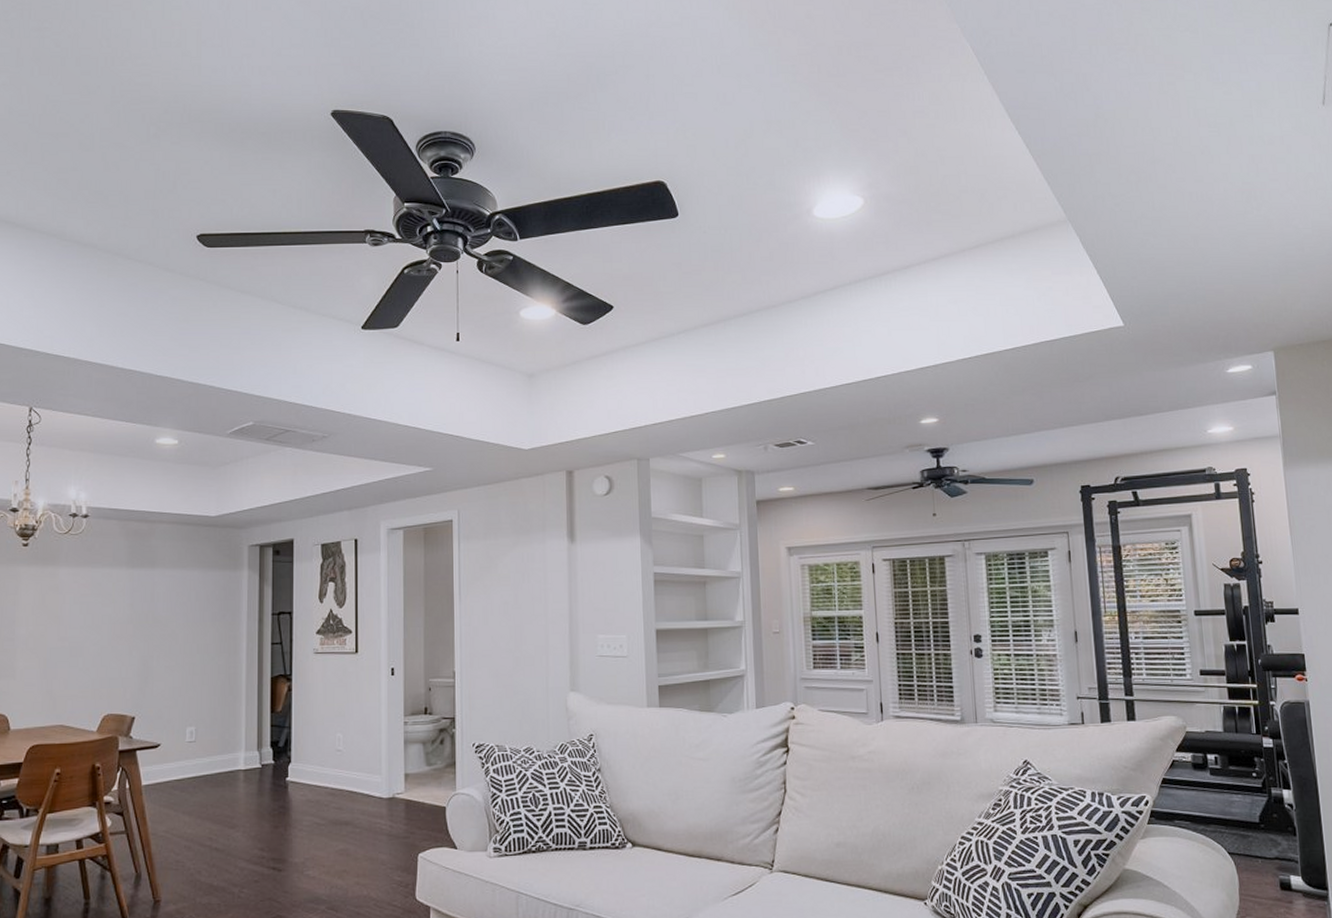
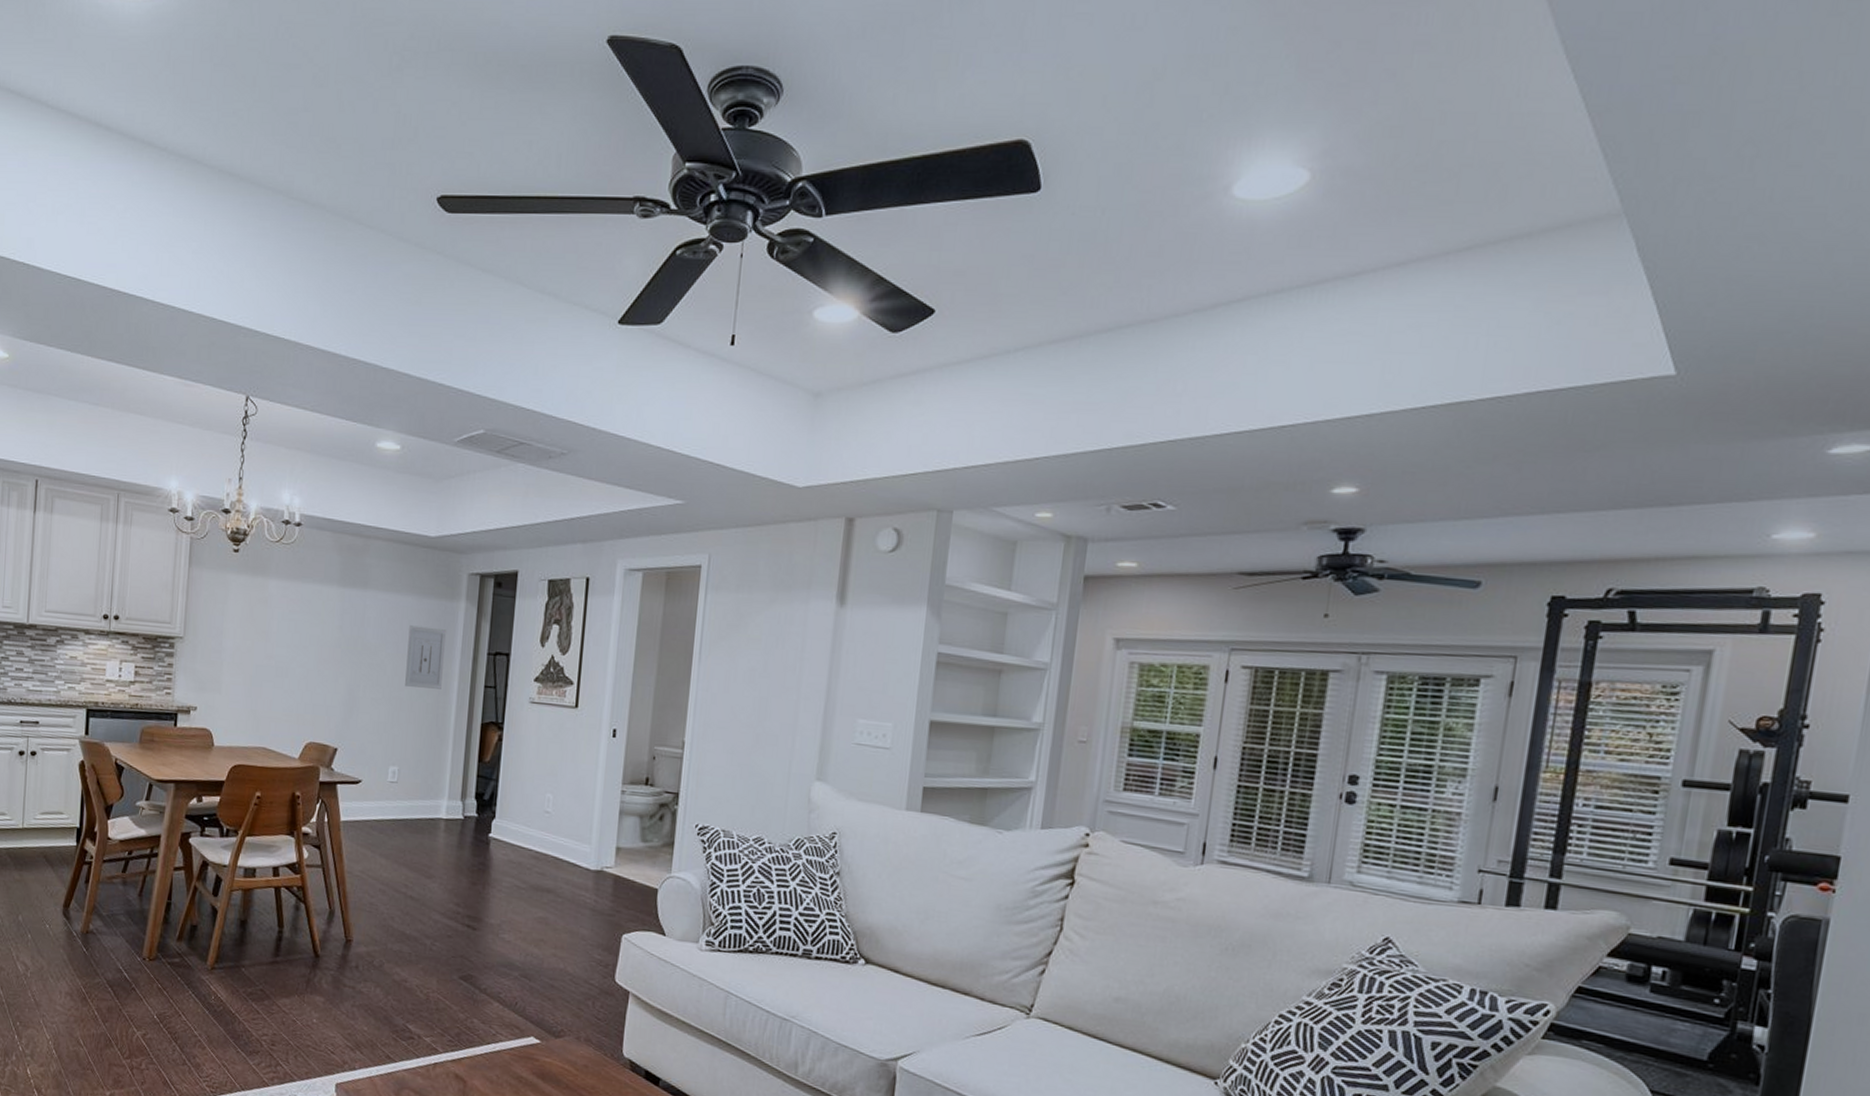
wall art: none [197,596,233,652] -> present [405,625,447,689]

